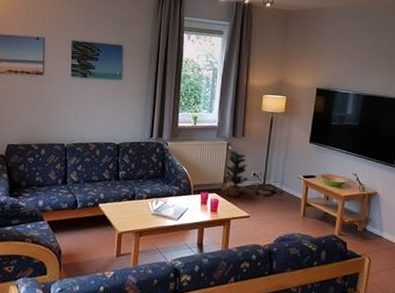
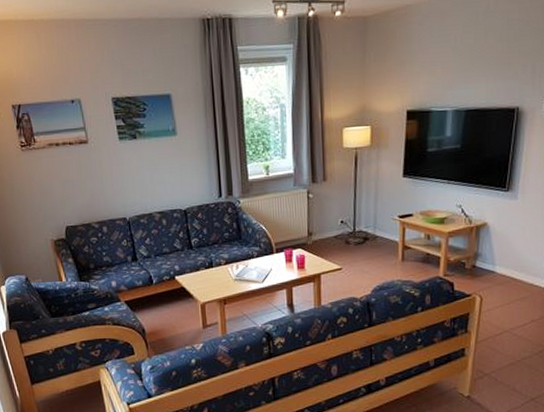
potted plant: present [223,150,249,196] -> none [307,198,336,249]

